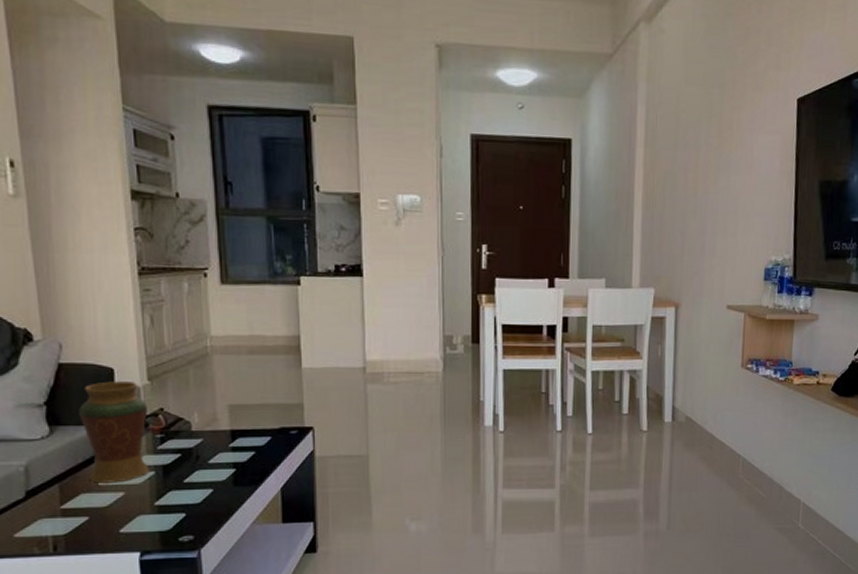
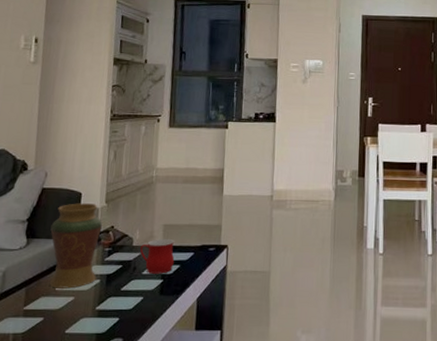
mug: none [202,421,248,462] -> present [140,238,175,274]

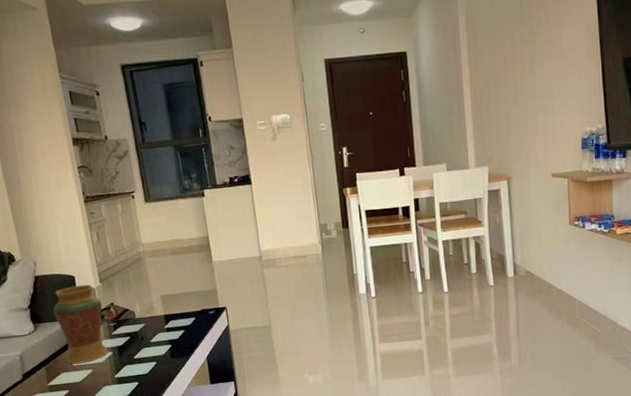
mug: present [140,238,175,274] -> none [143,307,179,341]

